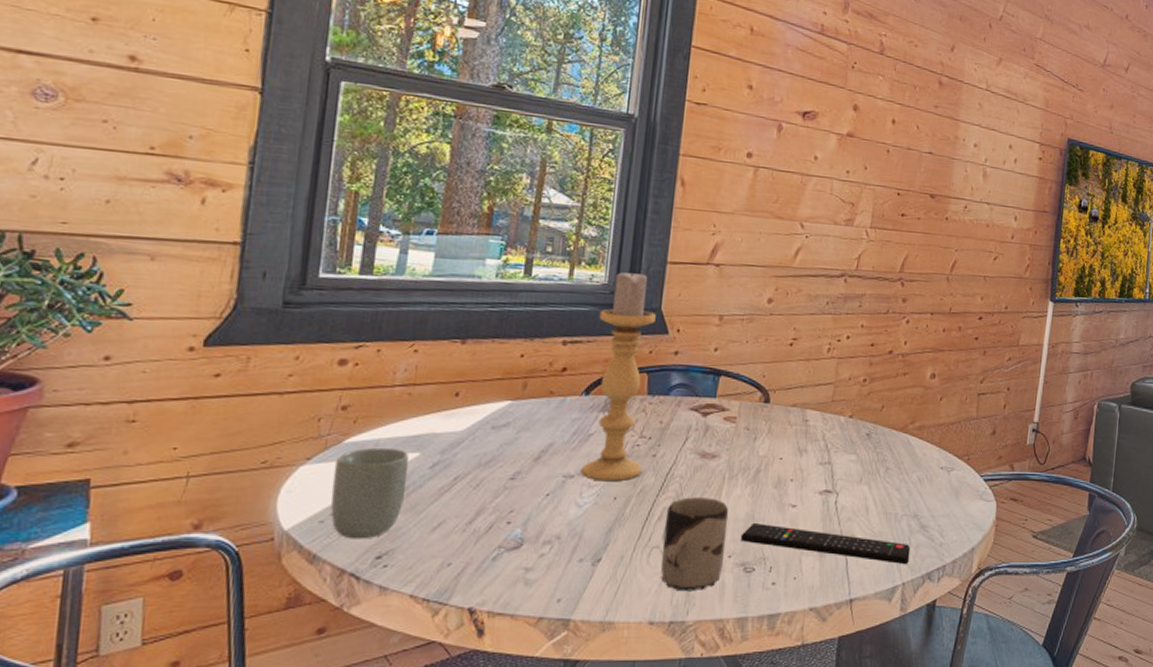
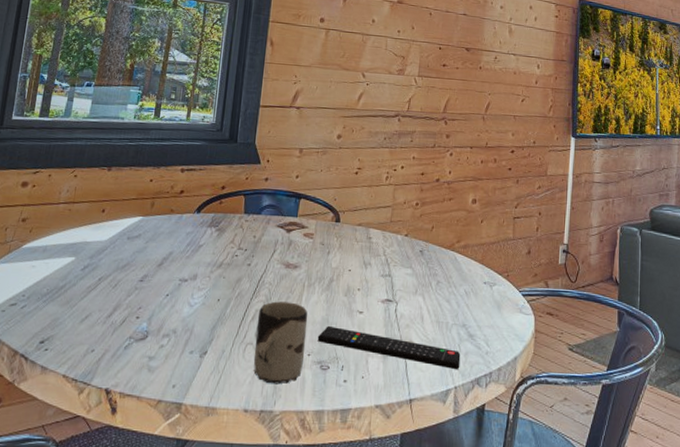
cup: present [330,447,410,540] -> none [10,252,68,327]
candle holder: present [581,269,656,482] -> none [193,111,251,286]

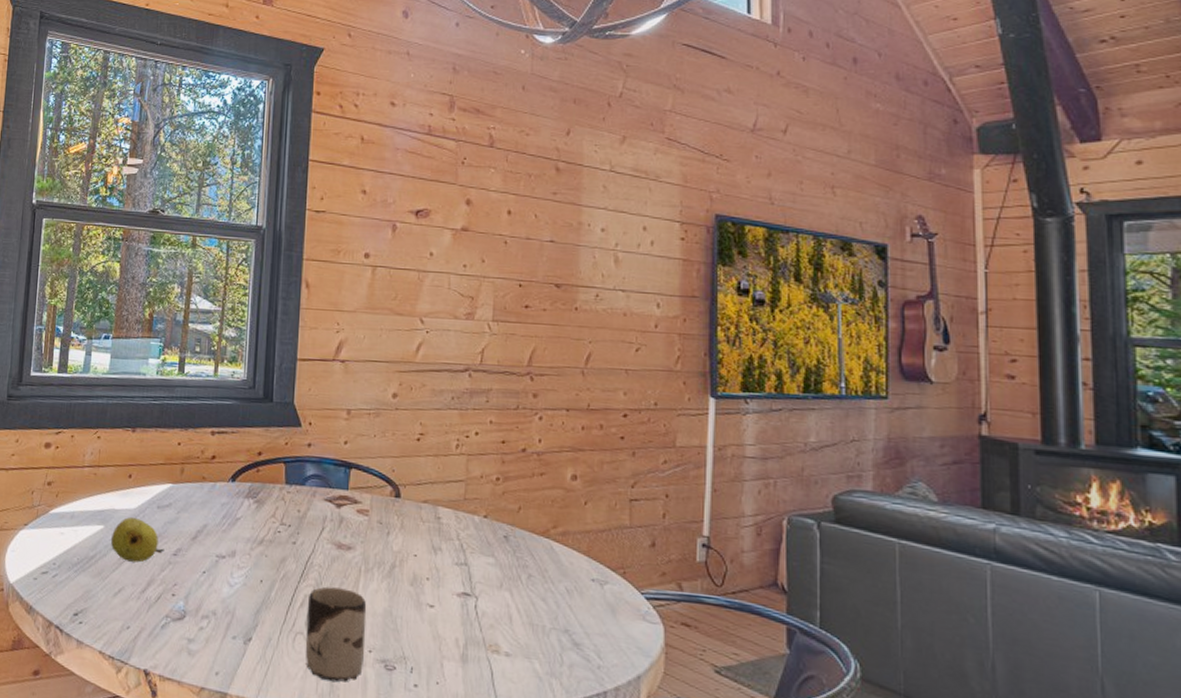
fruit: none [81,249,132,290] -> present [111,517,164,563]
remote control: present [317,325,461,370] -> none [379,618,563,685]

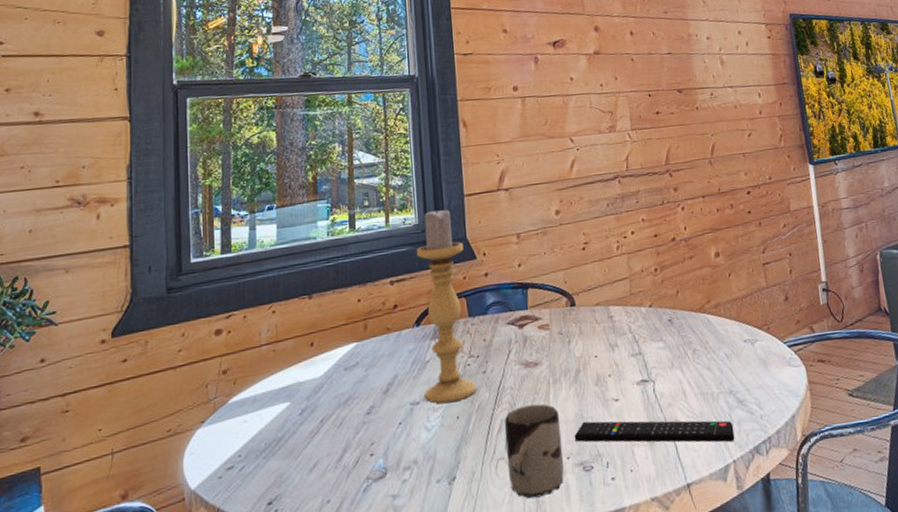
fruit: present [111,517,164,563] -> none [299,385,357,433]
candle holder: none [231,366,289,565] -> present [416,207,476,404]
remote control: none [379,618,563,685] -> present [574,420,735,443]

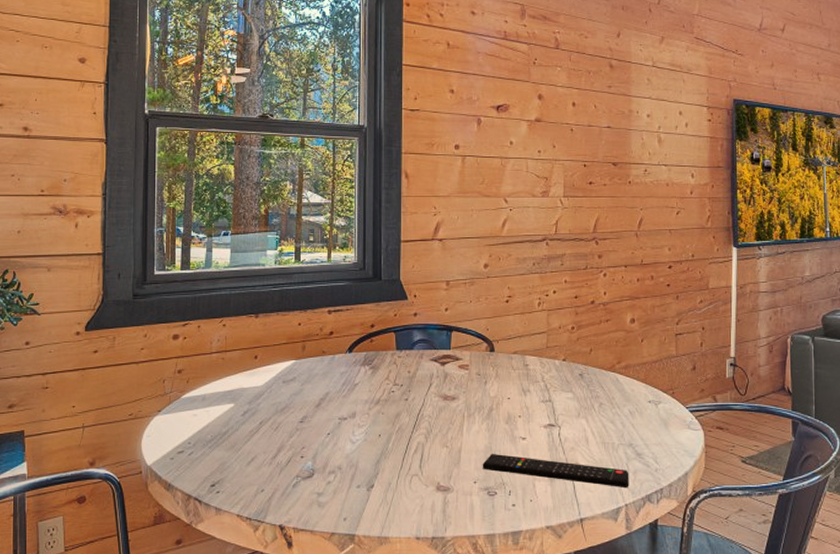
candle holder: present [416,207,476,404] -> none [352,249,398,422]
cup: present [504,404,565,498] -> none [420,433,471,512]

